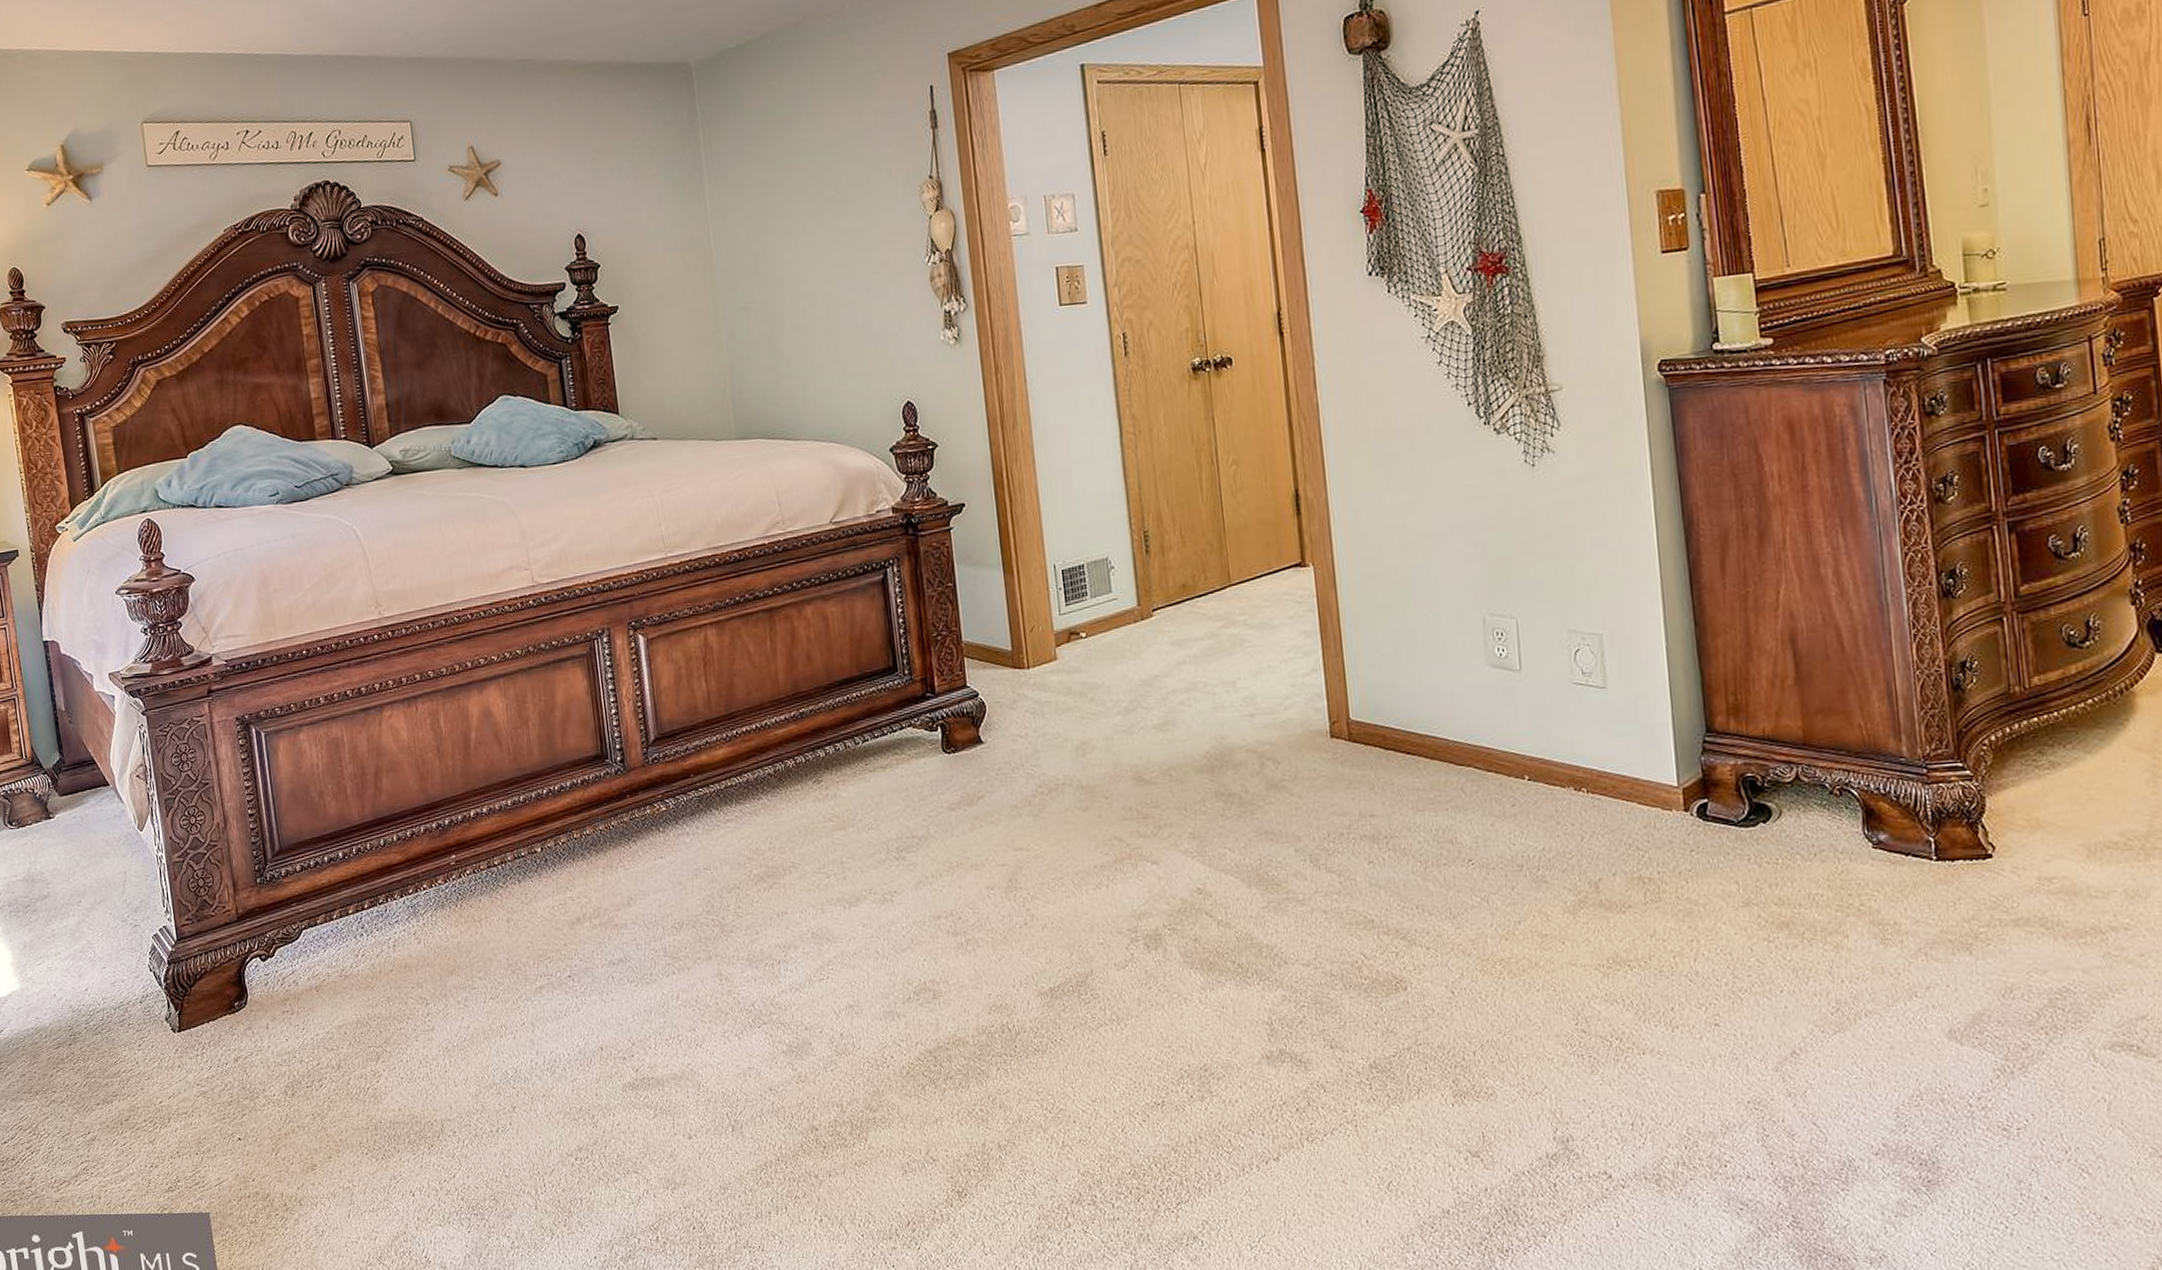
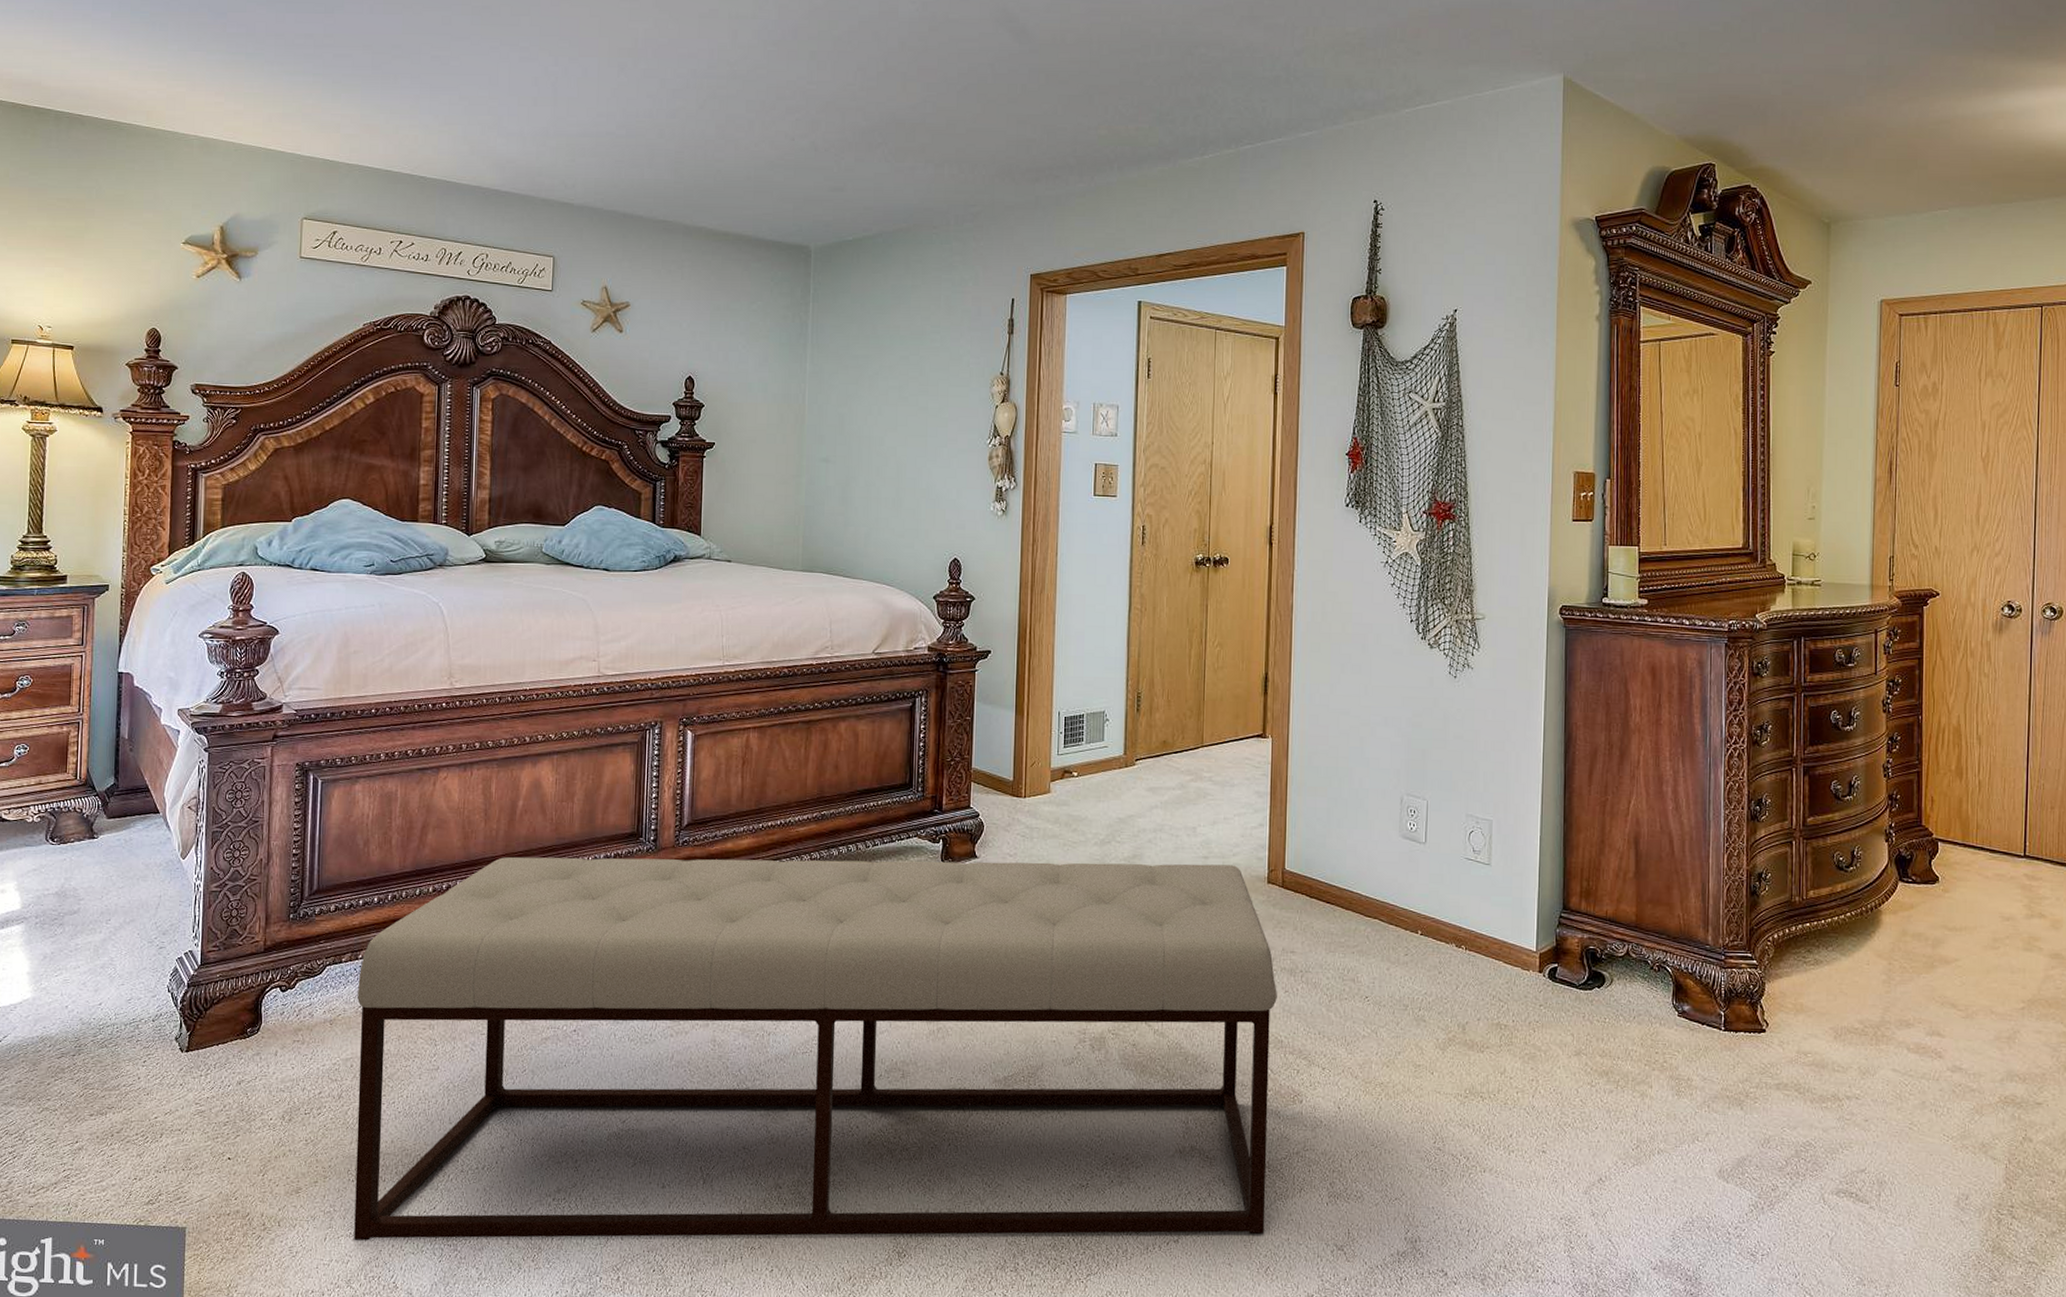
bench: none [336,721,1381,1216] -> present [354,856,1277,1241]

